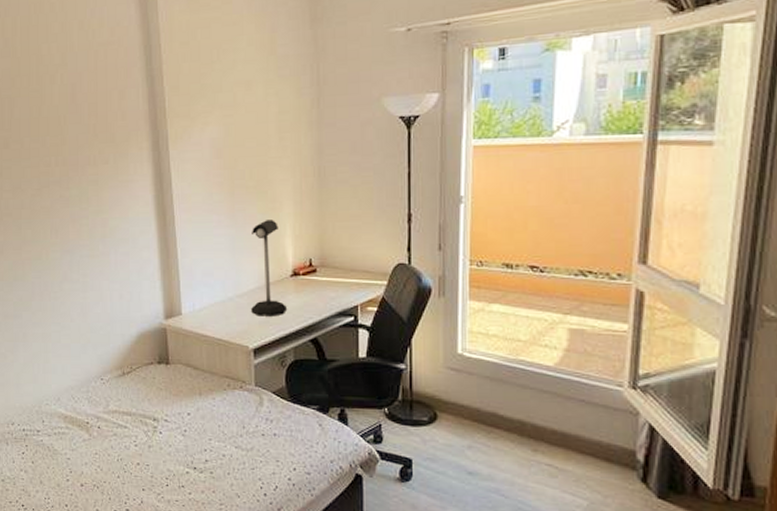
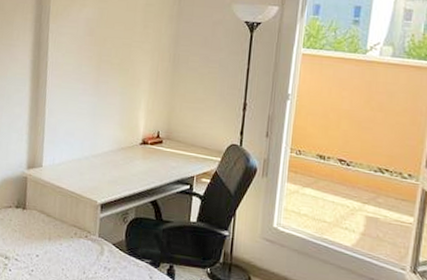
desk lamp: present [251,220,287,317] -> none [103,93,135,178]

